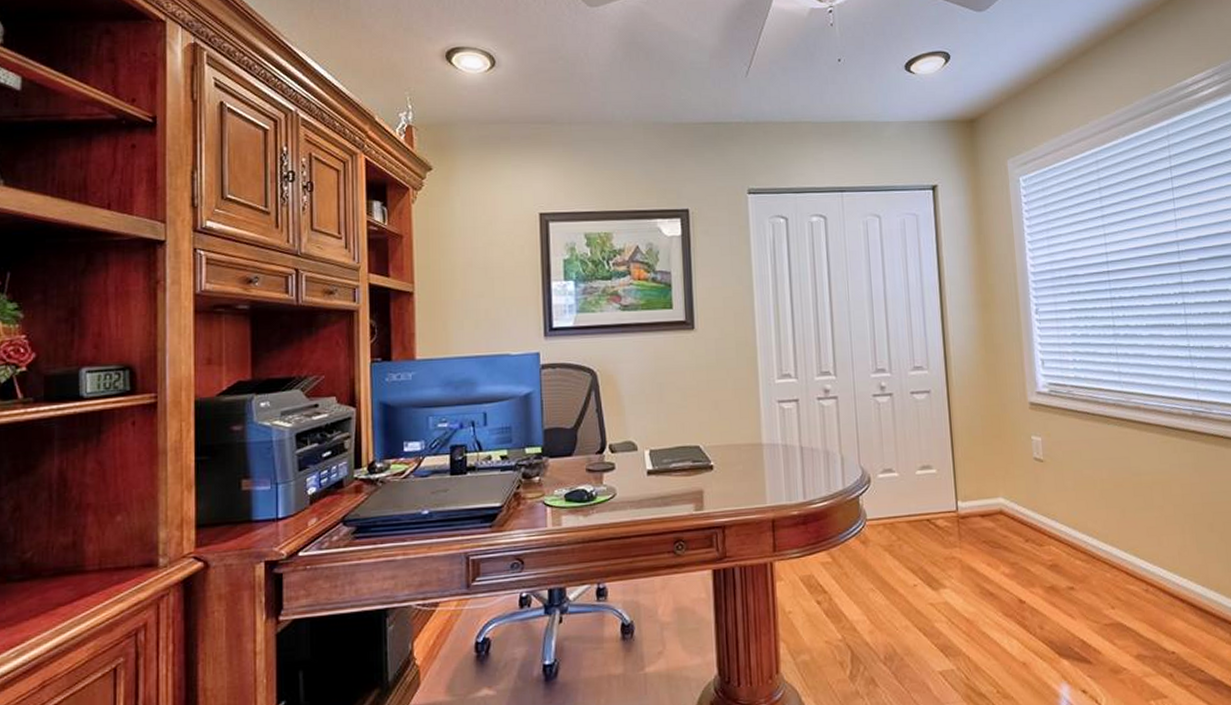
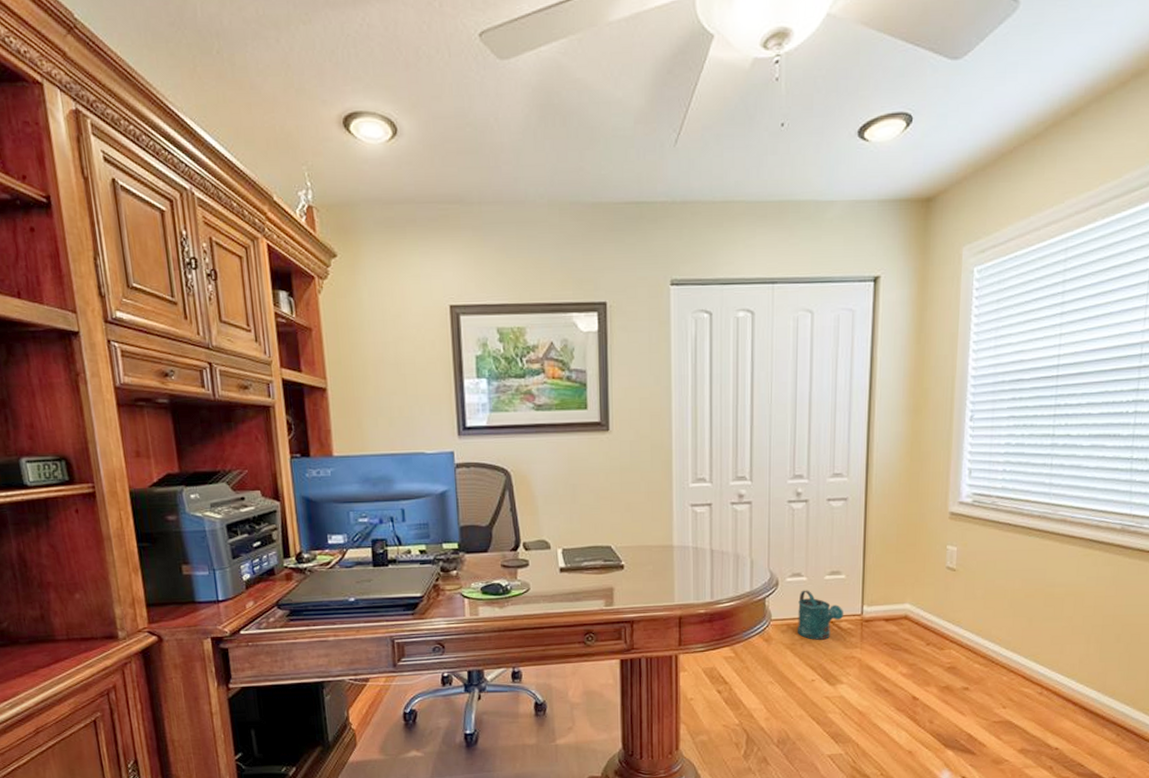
watering can: none [892,486,940,540] -> present [798,590,844,640]

